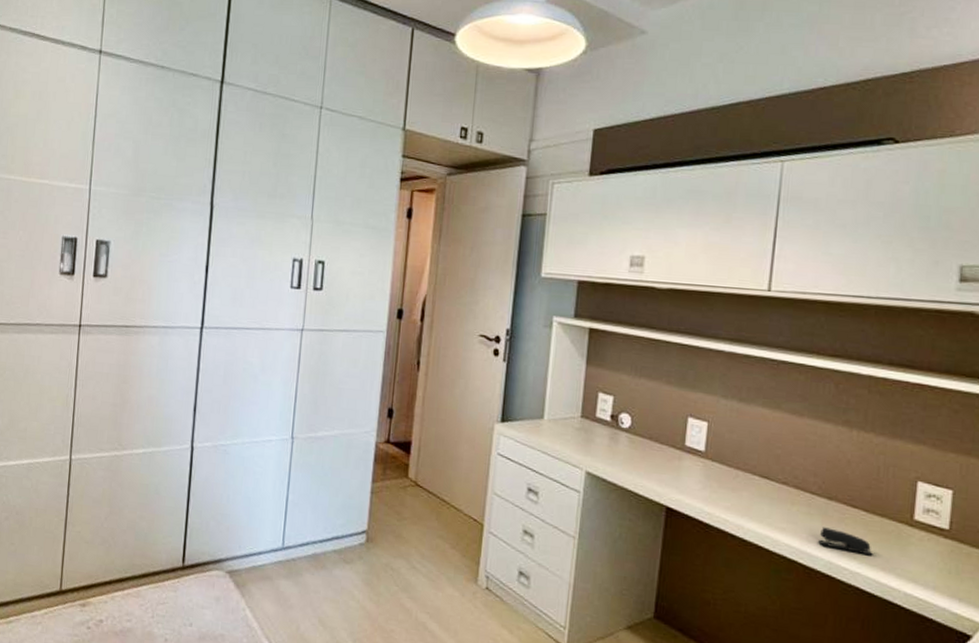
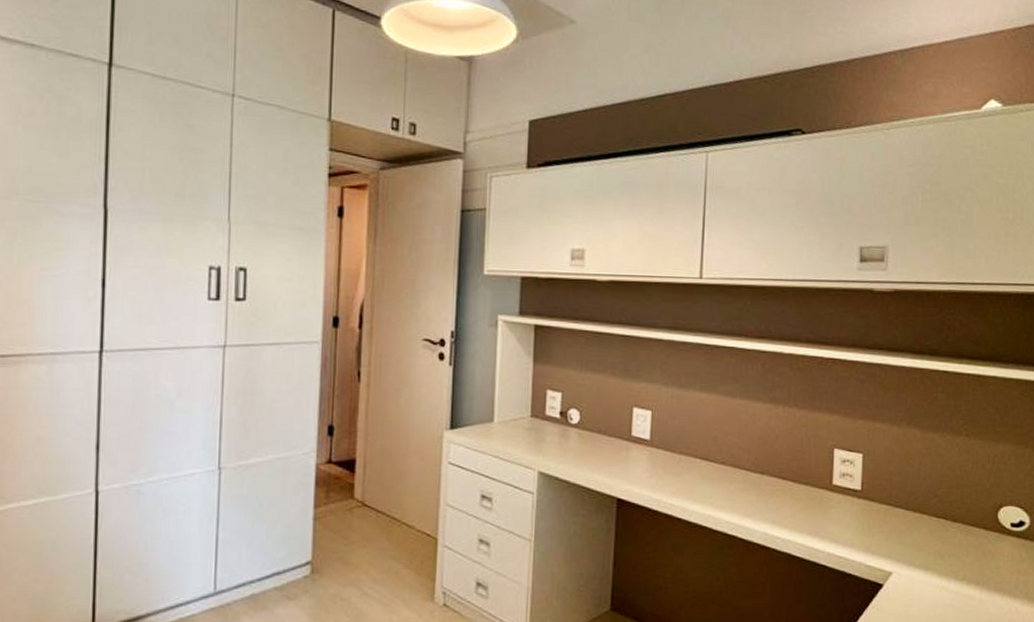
stapler: present [818,527,873,555] -> none [754,501,801,522]

